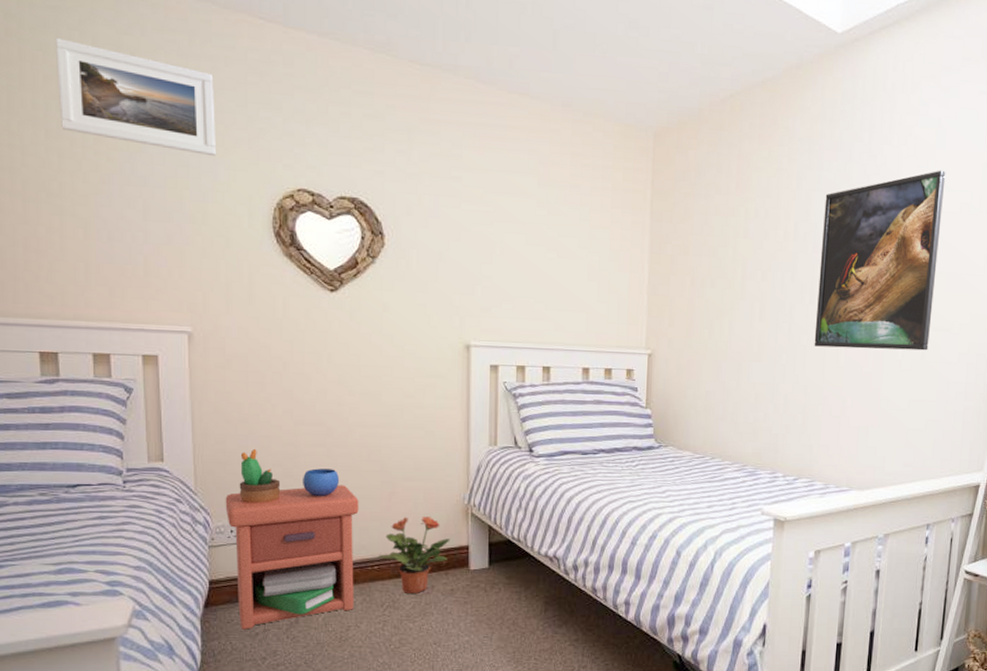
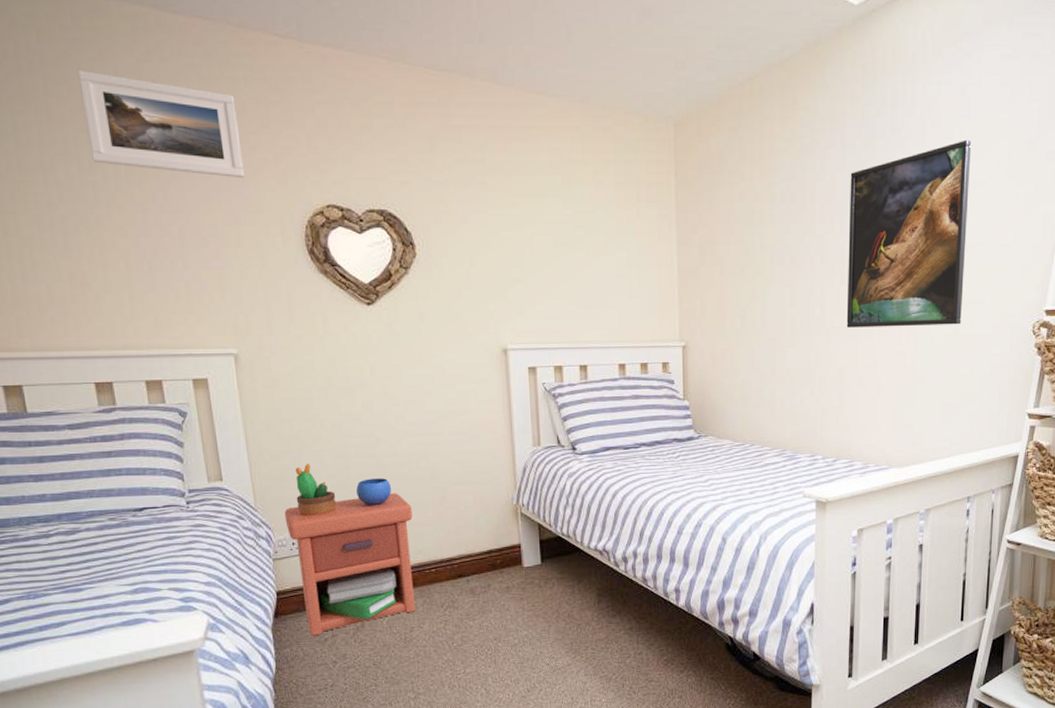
potted plant: present [377,515,450,593] -> none [434,517,503,593]

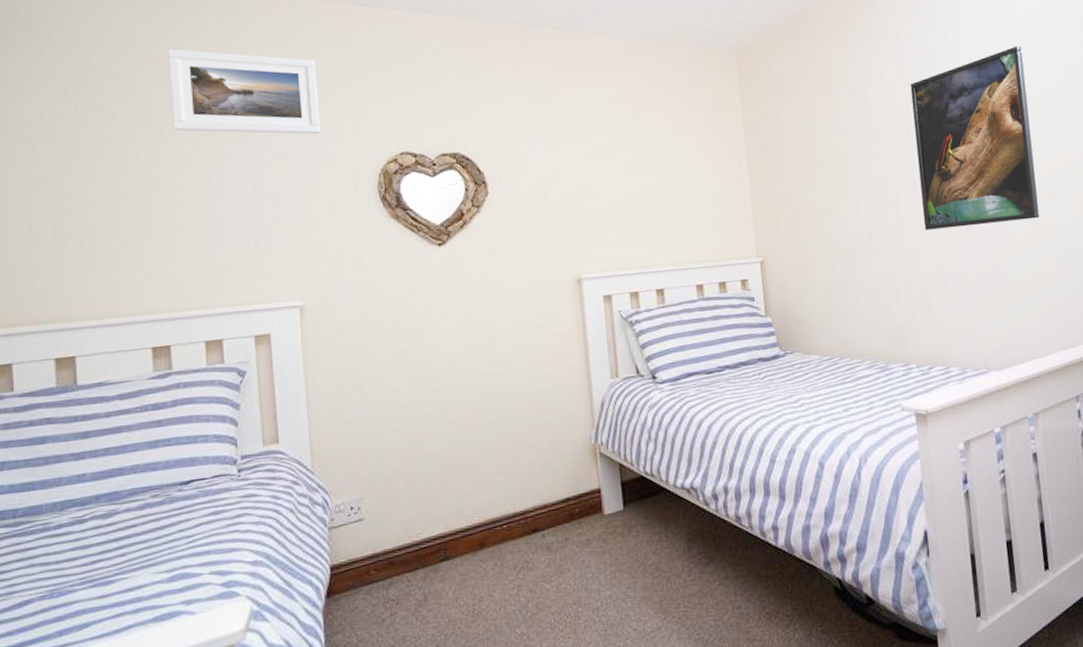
nightstand: present [284,463,416,636] -> none [343,415,485,617]

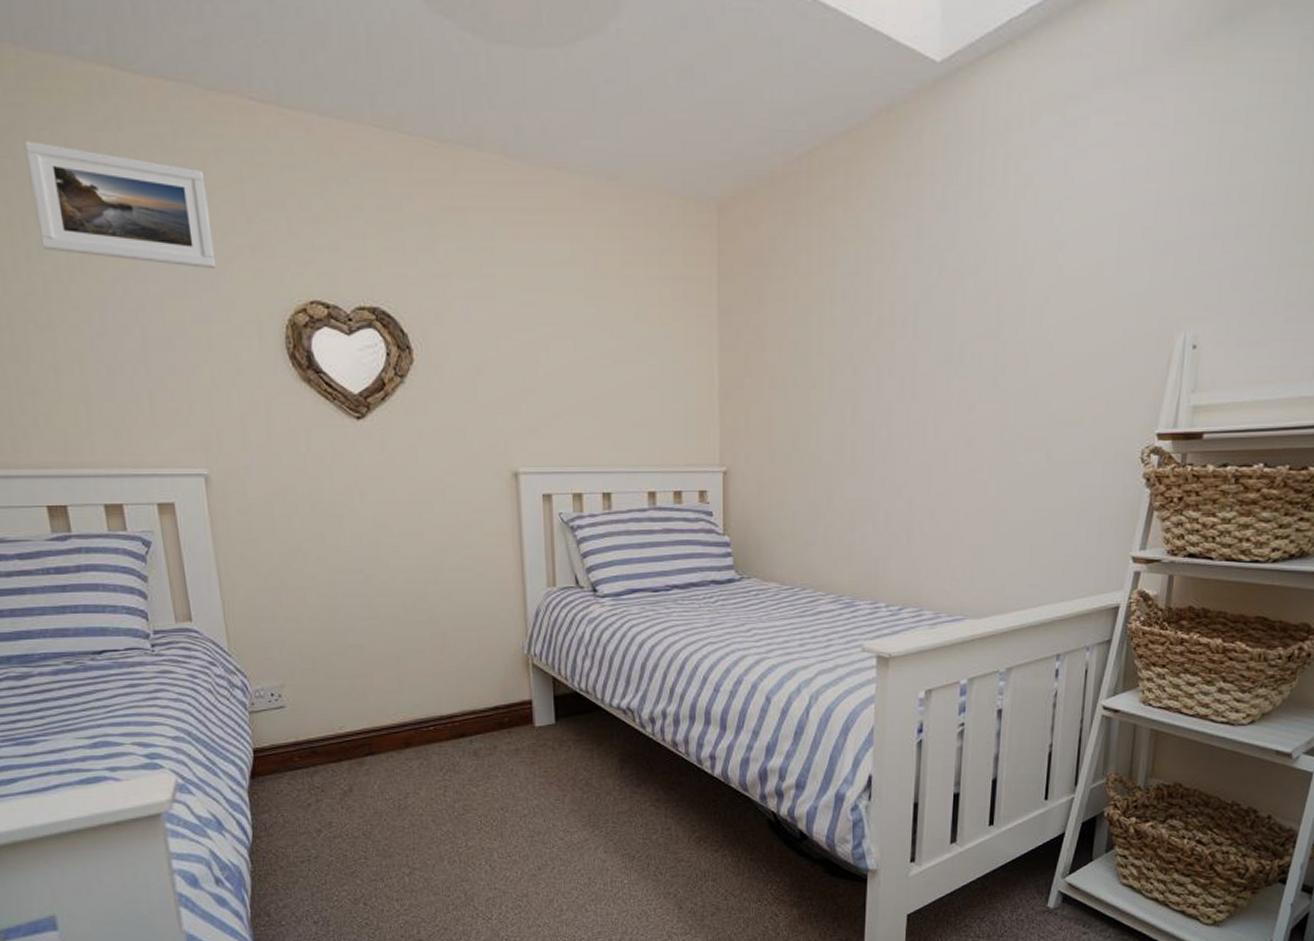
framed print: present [910,45,1040,230] -> none [917,226,1074,452]

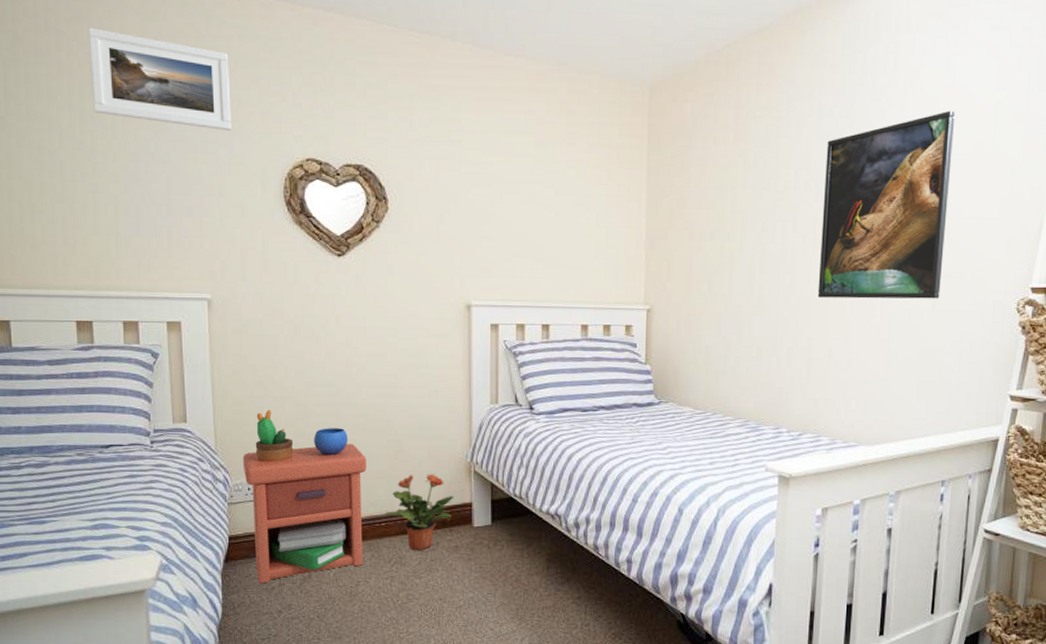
nightstand: none [262,602,411,801] -> present [242,409,367,584]
potted plant: none [432,668,511,755] -> present [384,473,454,550]
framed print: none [917,226,1074,452] -> present [817,110,956,299]

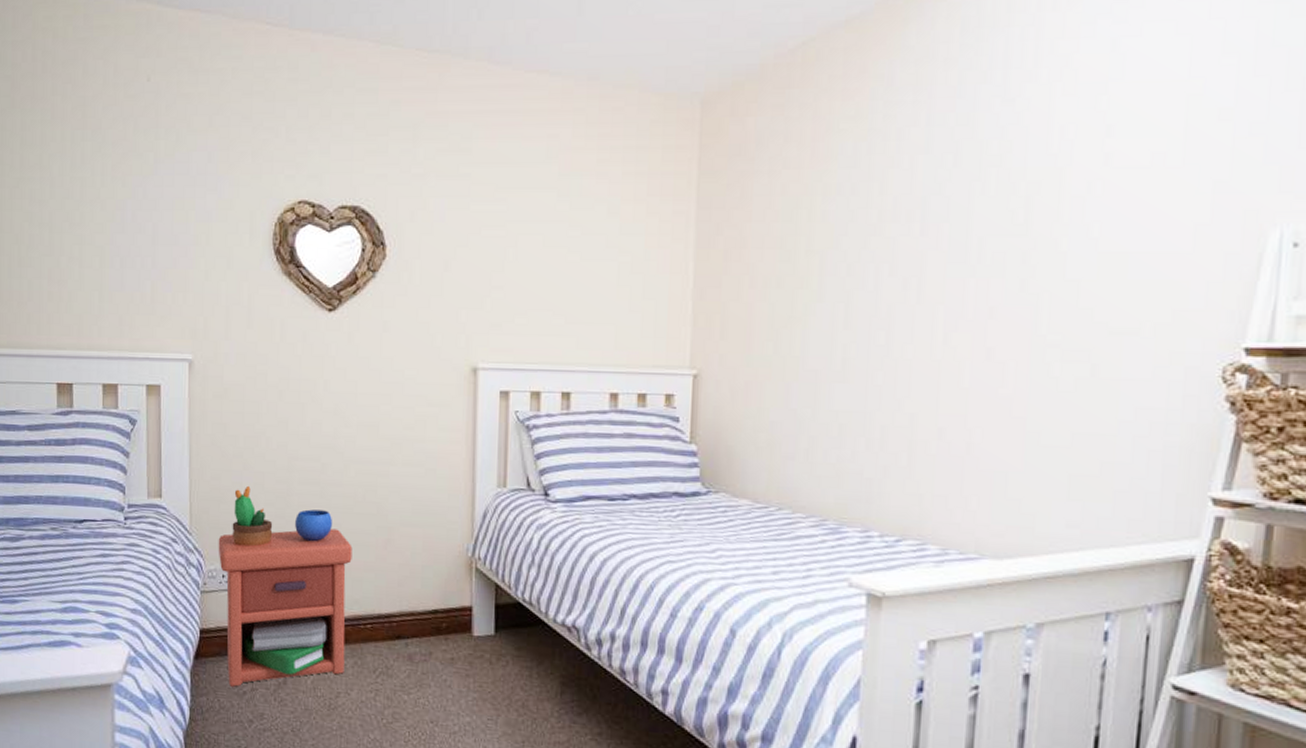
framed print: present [87,28,233,132] -> none [82,69,222,174]
potted plant: present [384,473,454,550] -> none [370,568,451,660]
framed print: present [817,110,956,299] -> none [923,109,1126,364]

